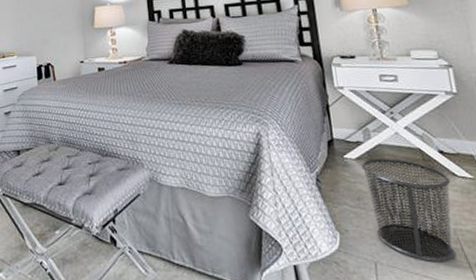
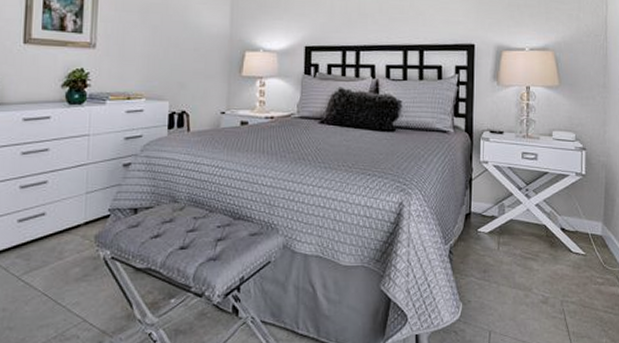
waste bin: present [361,157,456,263] -> none [492,233,566,331]

